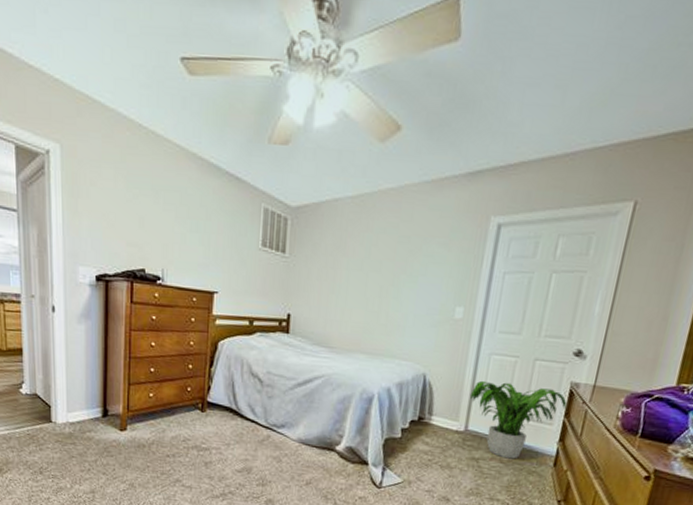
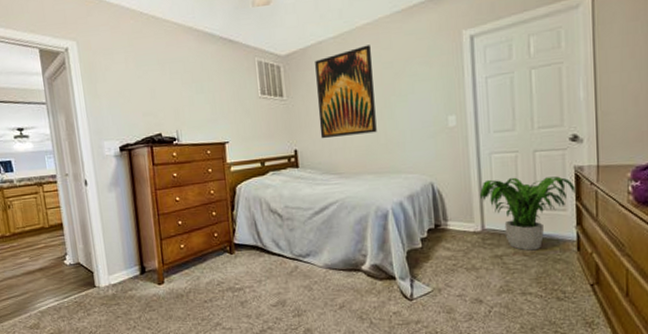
wall art: none [318,212,390,311] -> present [315,45,377,139]

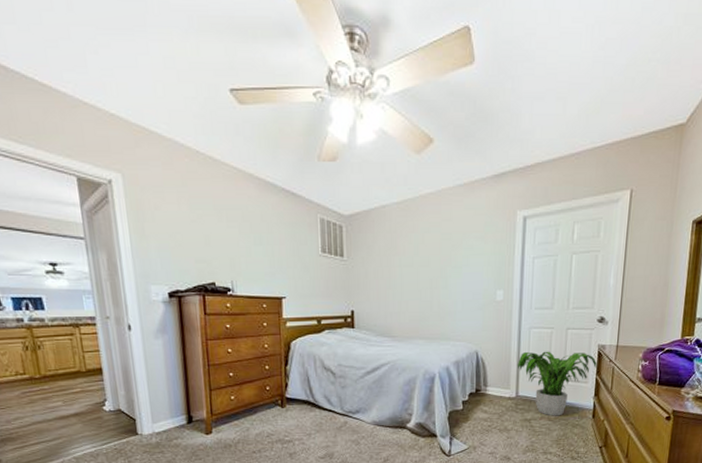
wall art: present [315,45,377,139] -> none [377,214,431,302]

